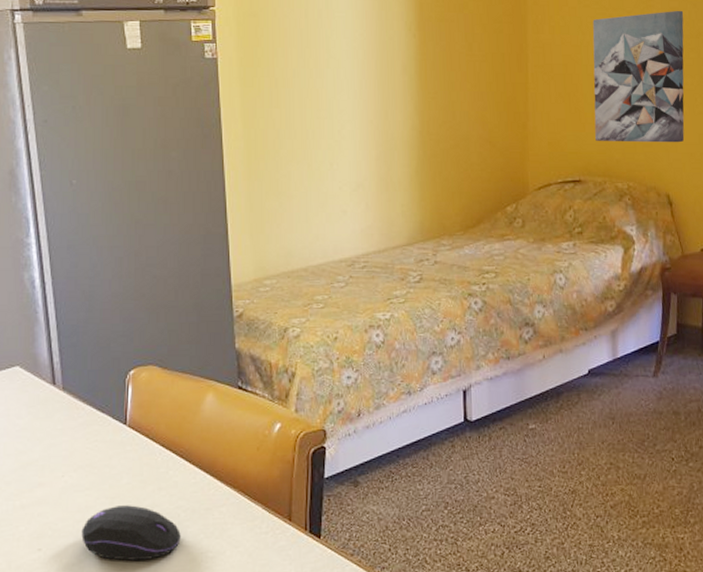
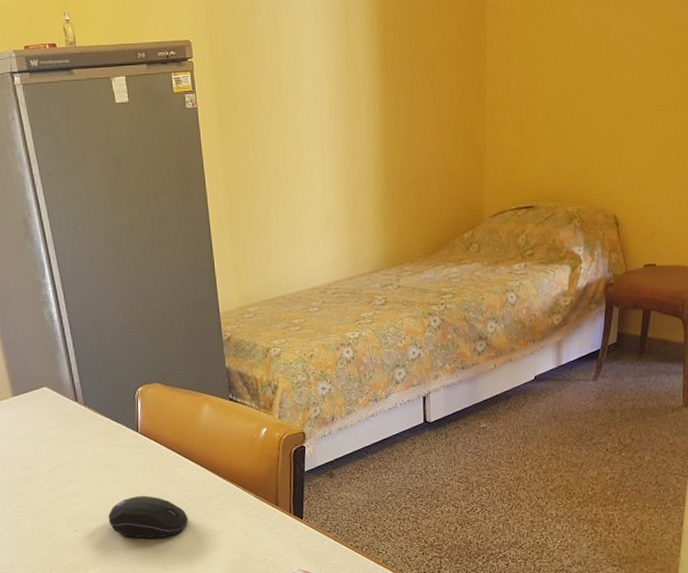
wall art: present [593,10,685,143] -> none [548,34,640,168]

